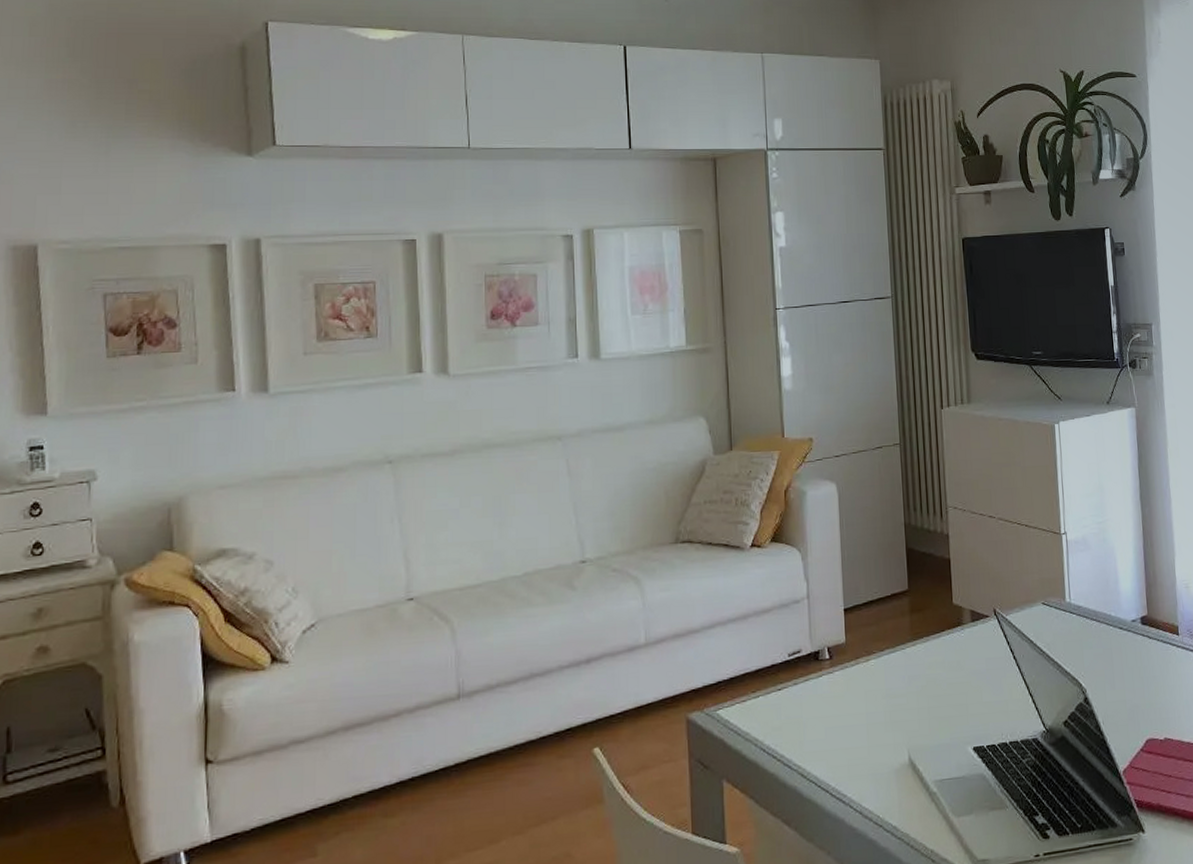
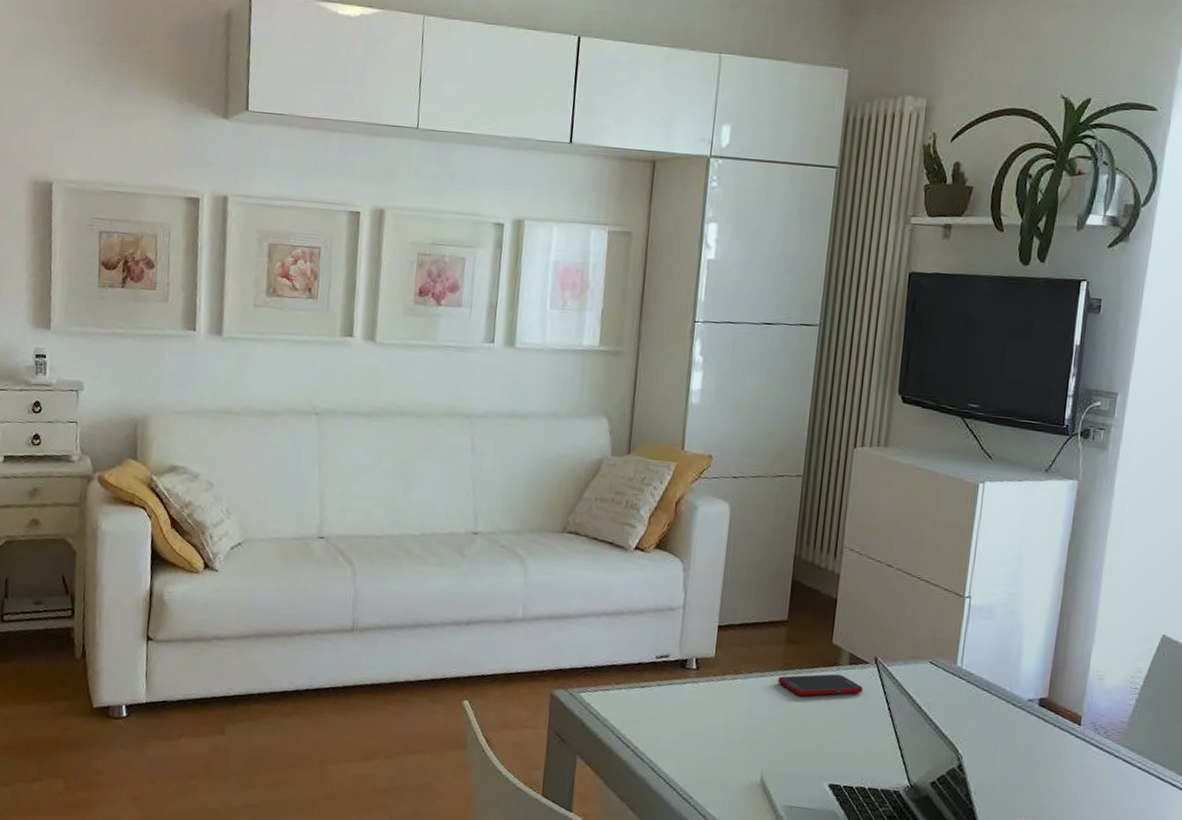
cell phone: none [909,634,988,664] -> present [778,674,863,696]

